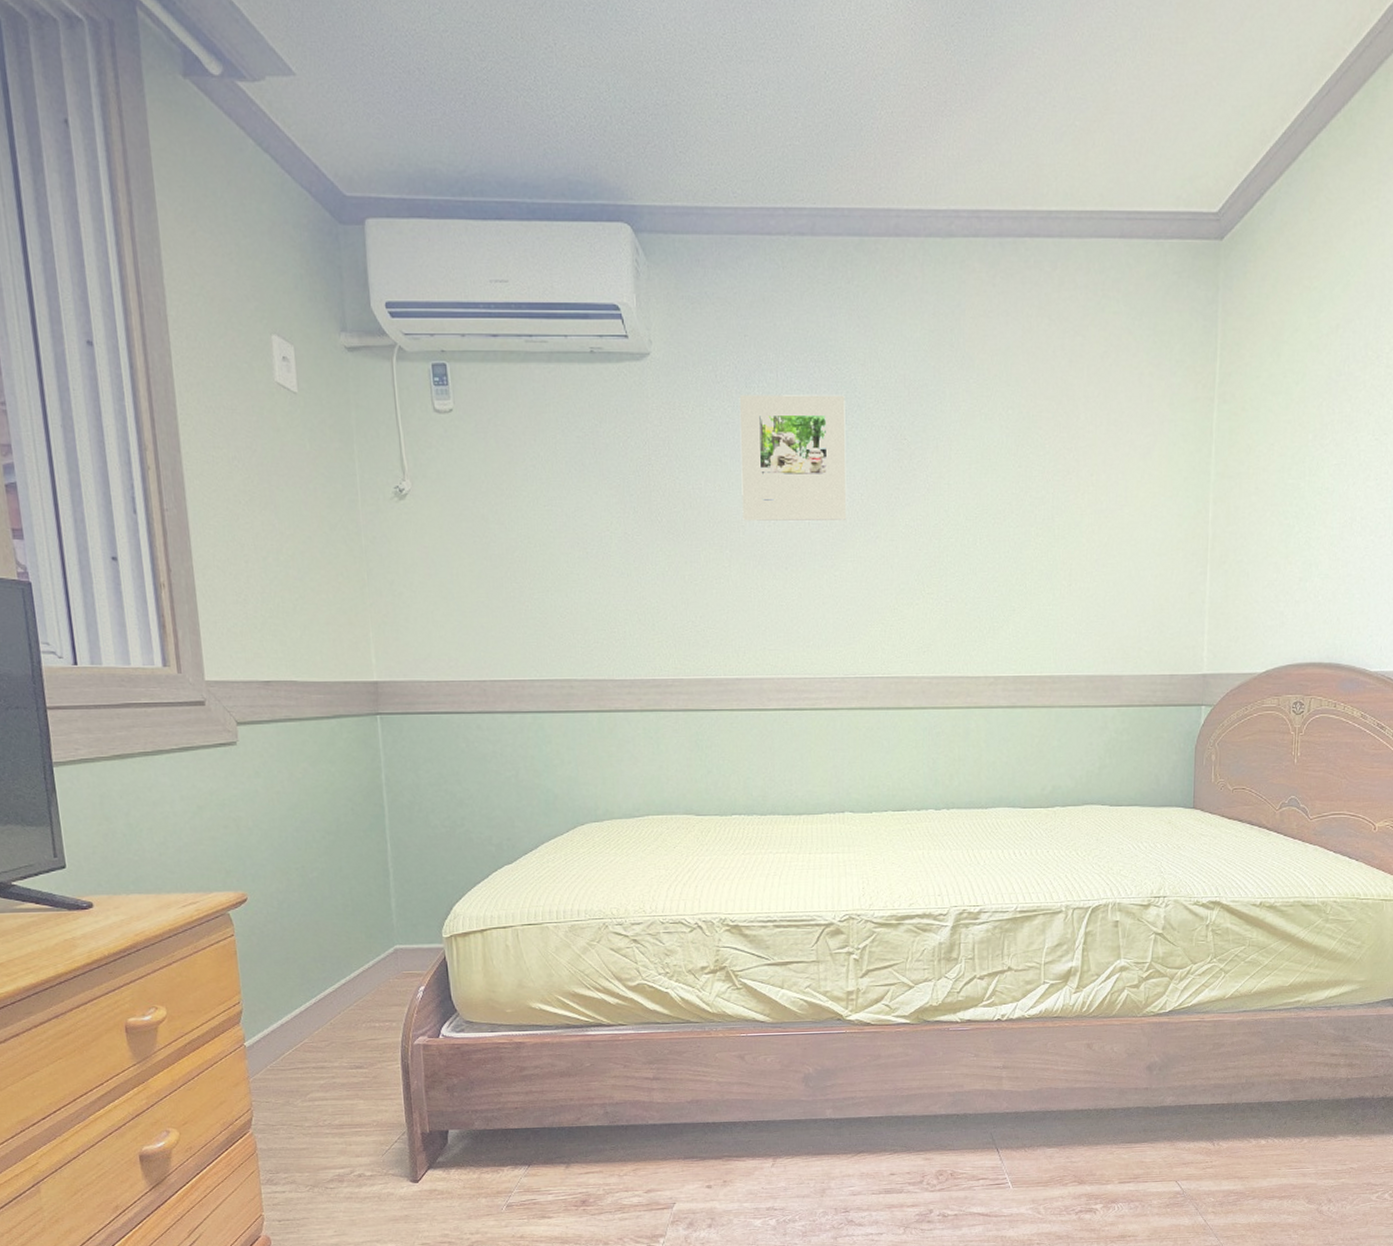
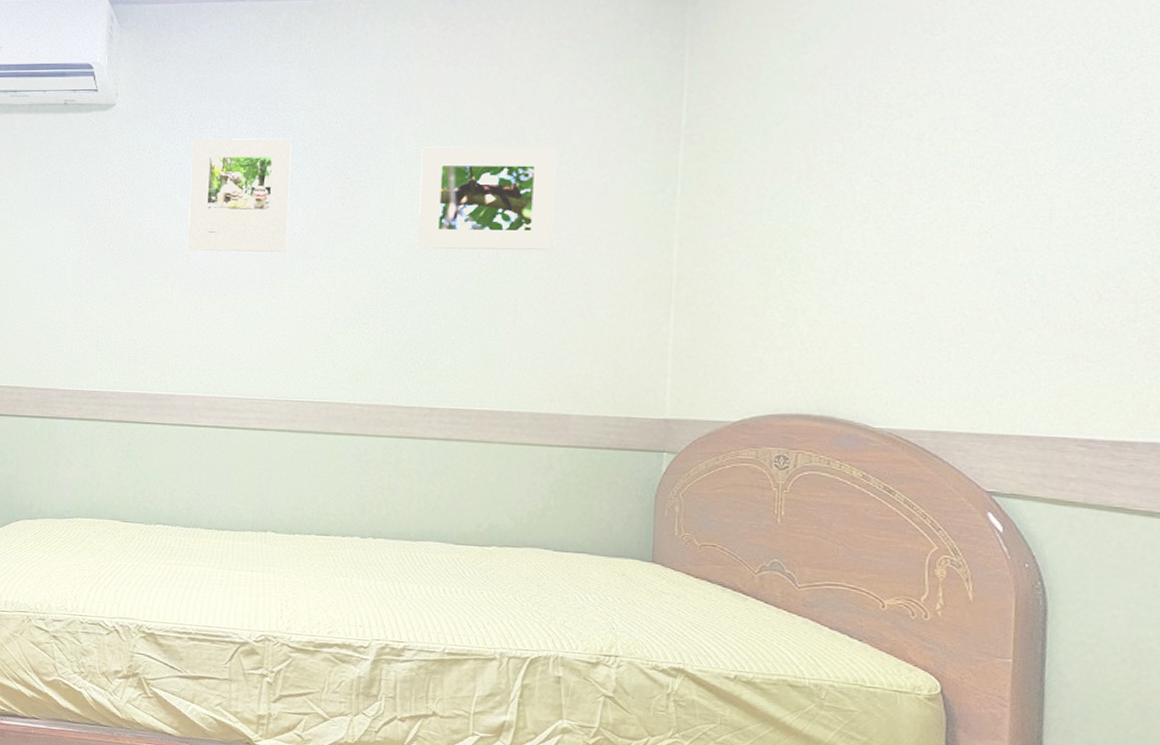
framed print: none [977,404,1104,514] -> present [417,146,556,251]

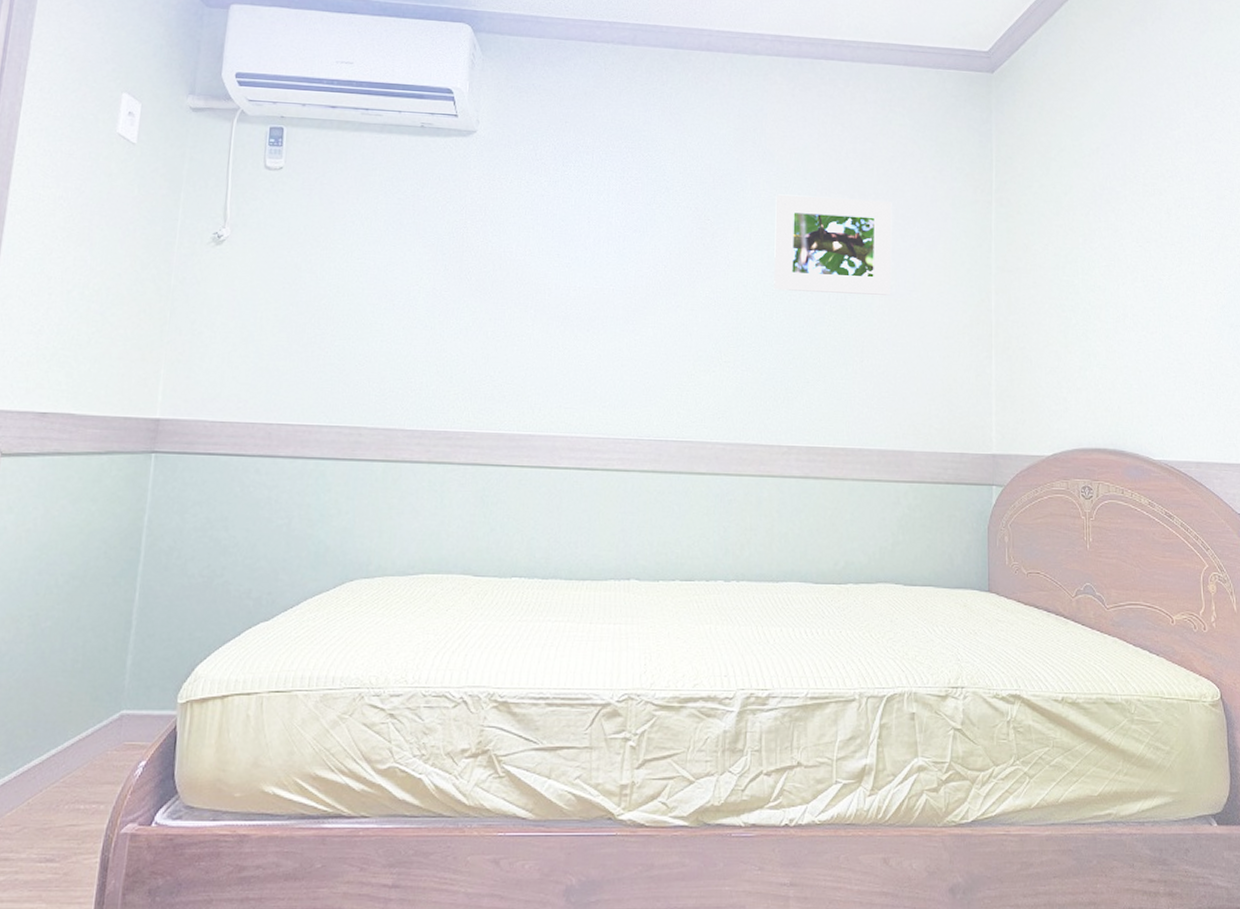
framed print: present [187,138,292,252] -> none [549,172,654,289]

